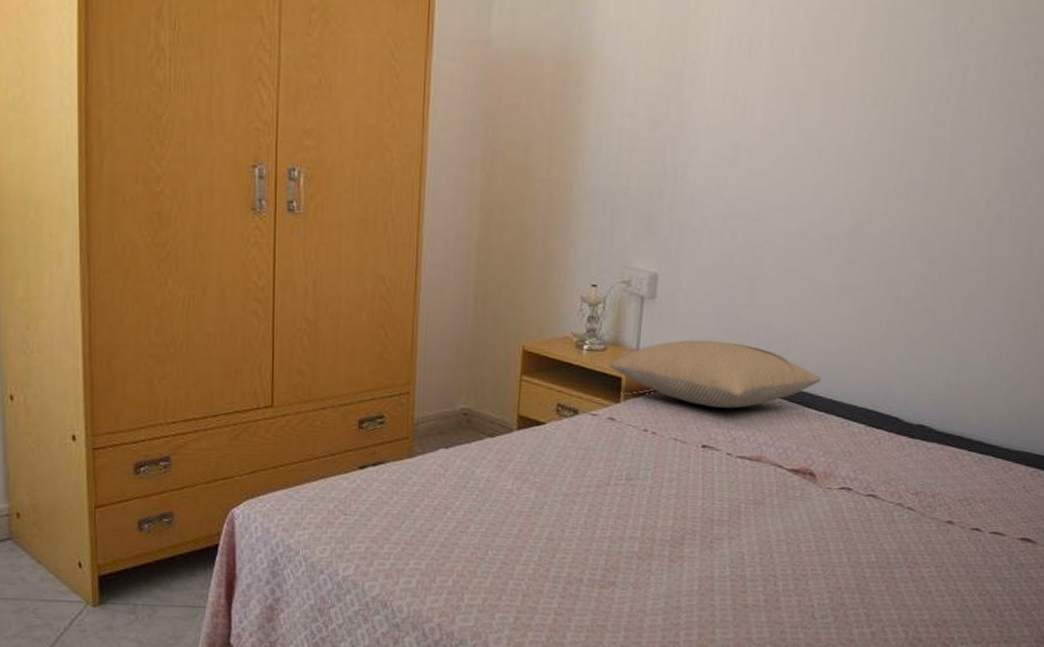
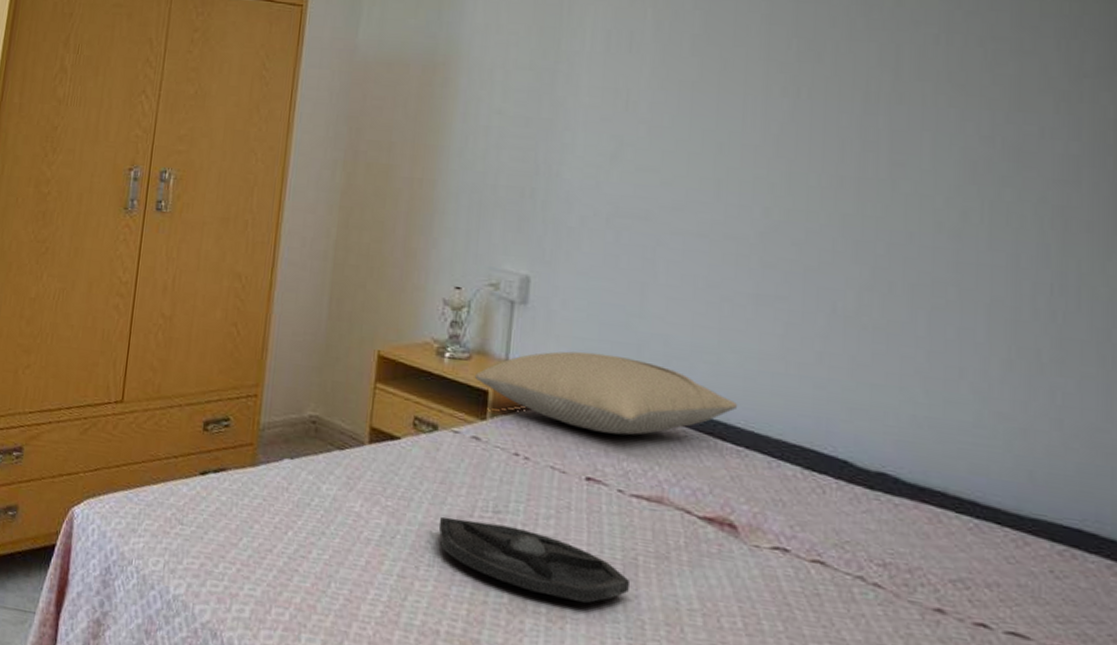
tray: none [580,487,735,544] -> present [438,516,631,603]

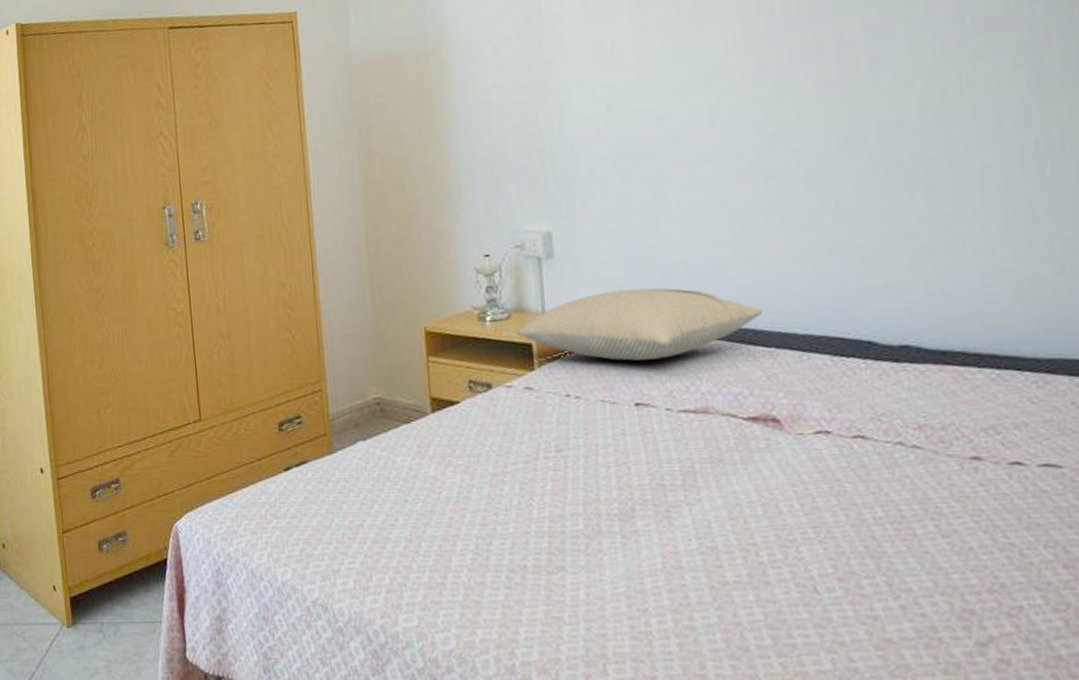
tray: present [438,516,631,603] -> none [508,461,692,515]

